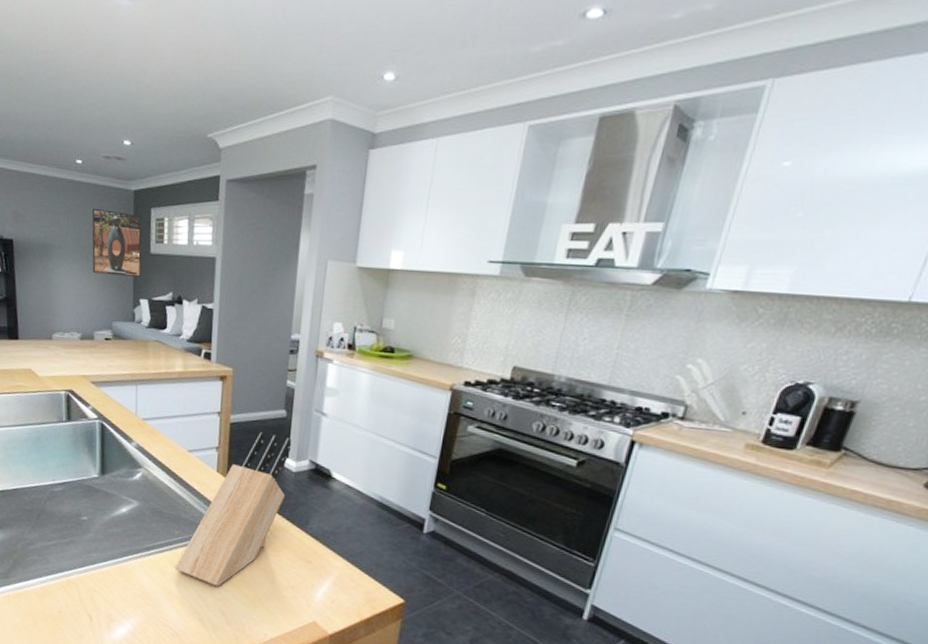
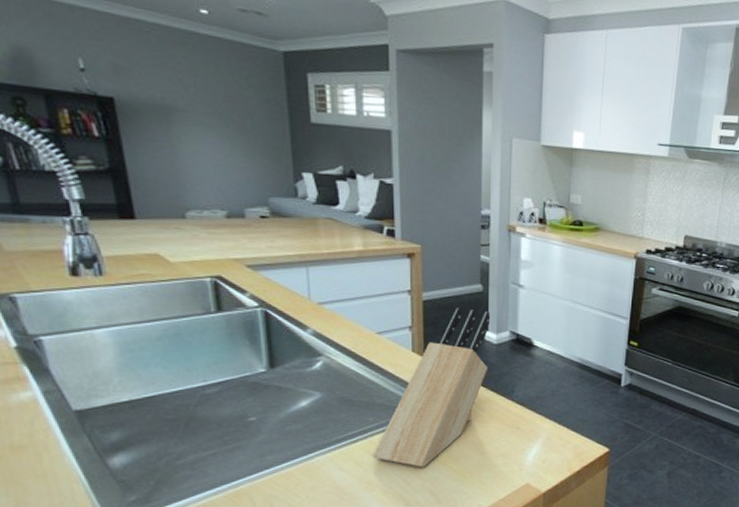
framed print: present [91,208,142,277] -> none [228,67,301,148]

